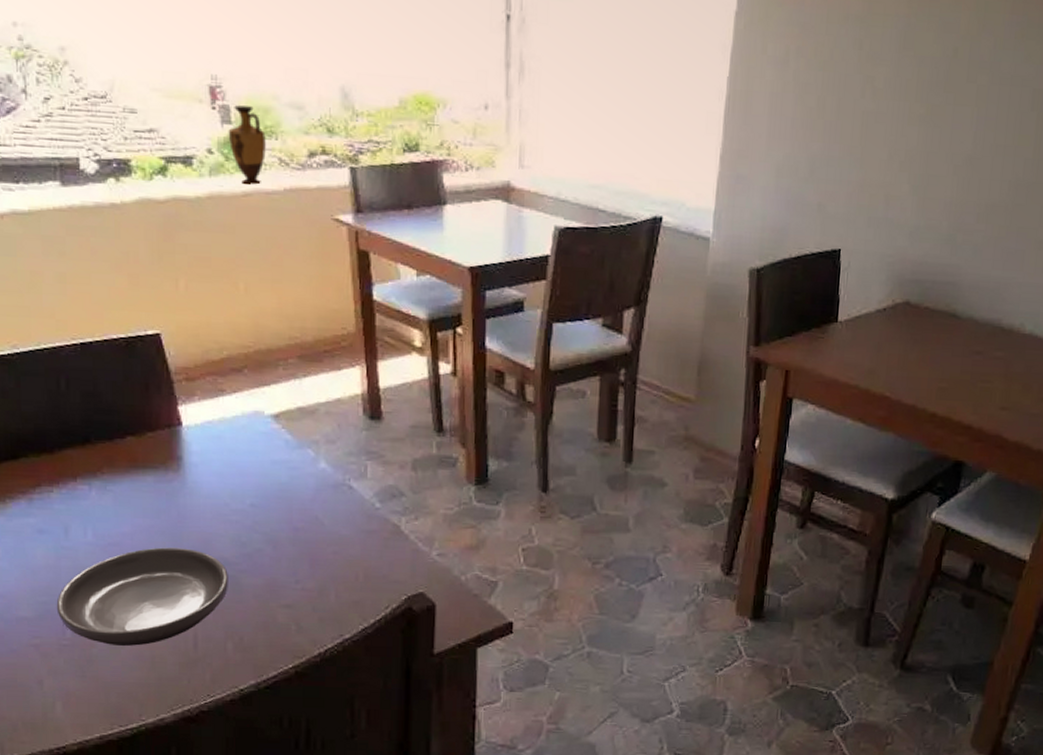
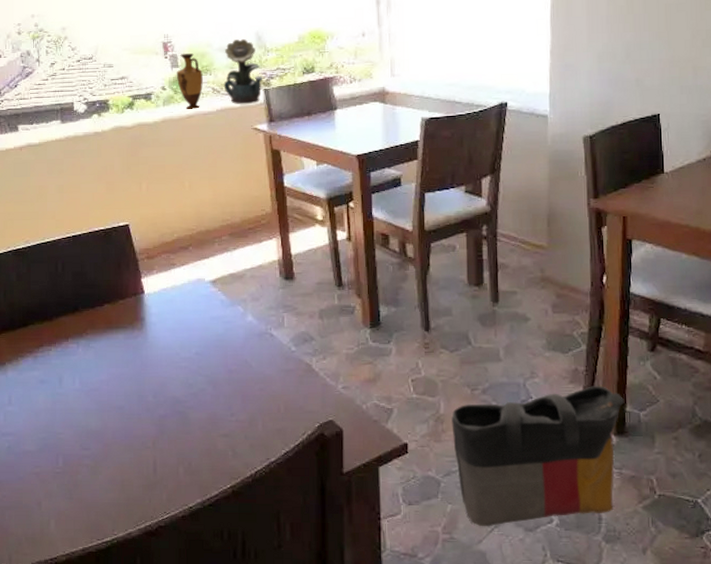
saucer: present [56,547,228,646] -> none [52,390,179,472]
potted flower: none [294,93,350,186] -> present [223,38,263,105]
tote bag: none [566,564,766,717] -> present [451,386,625,527]

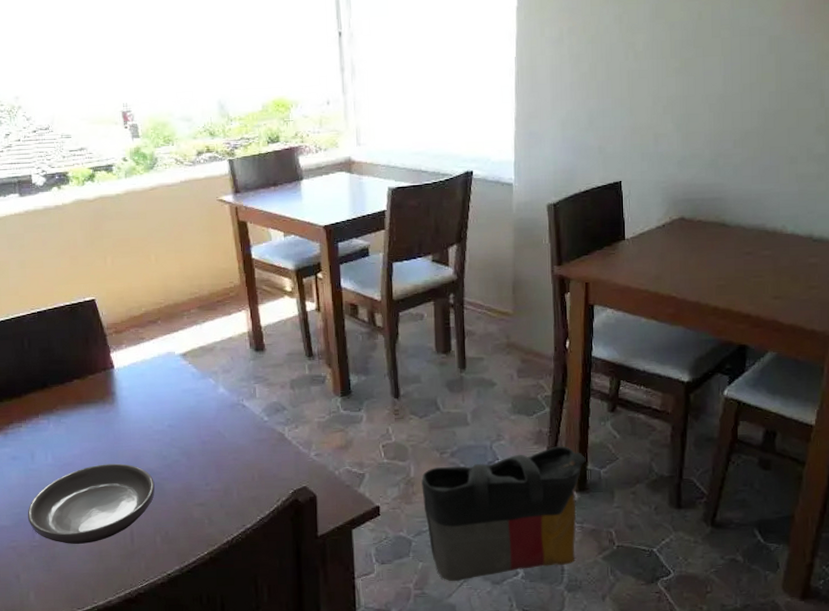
saucer: none [52,390,179,472] -> present [27,463,155,544]
vase: present [176,53,203,109] -> none [137,123,166,181]
potted flower: present [223,38,263,105] -> none [186,107,227,176]

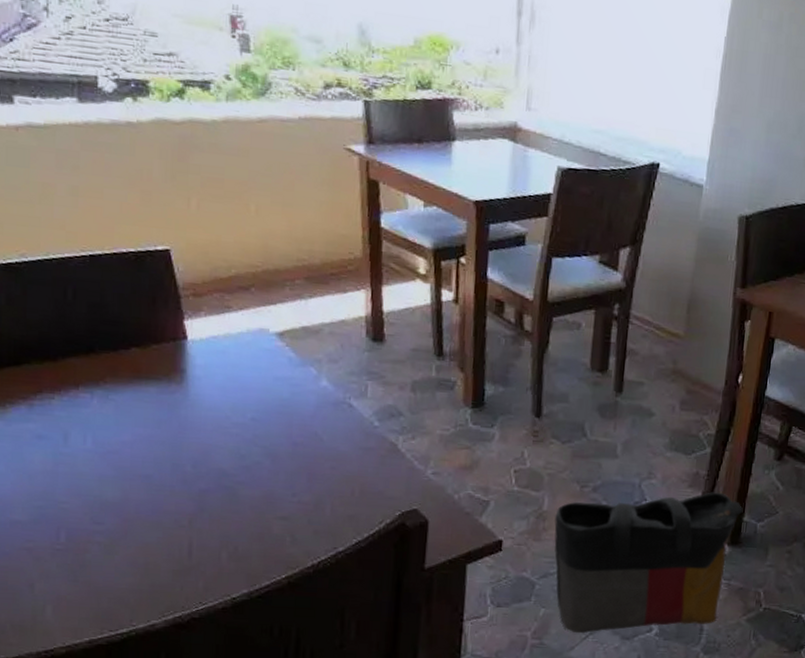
saucer: present [27,463,155,544] -> none [51,456,226,553]

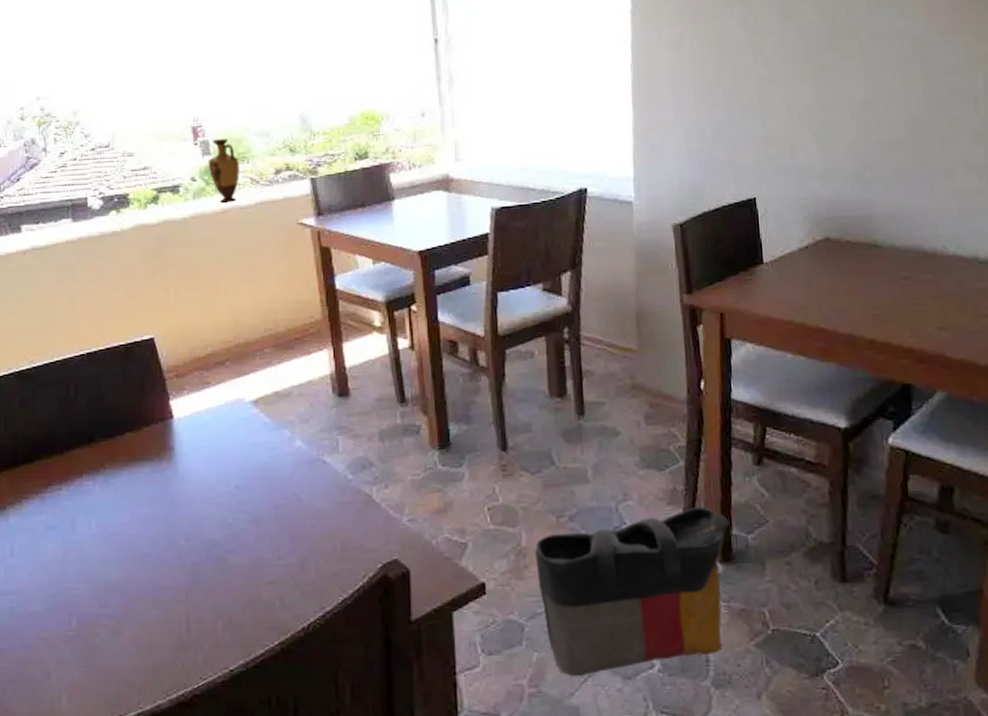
vase: none [246,35,283,112] -> present [208,139,239,203]

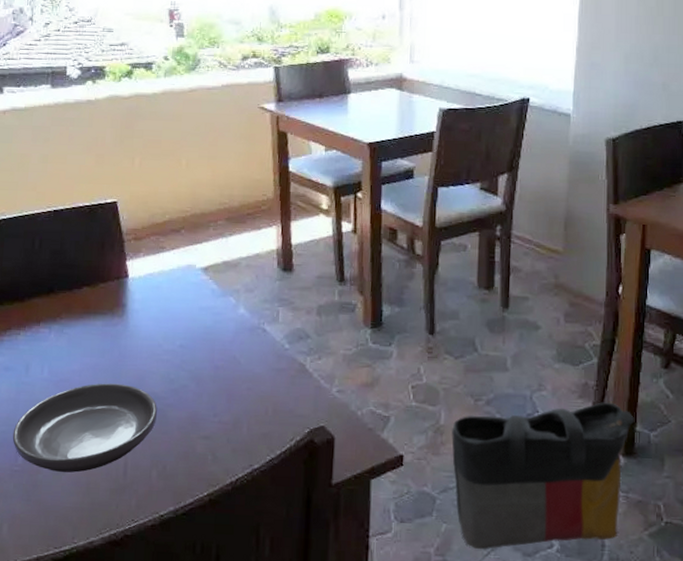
saucer: none [64,533,217,634] -> present [12,383,157,473]
vase: present [208,139,239,203] -> none [181,23,210,83]

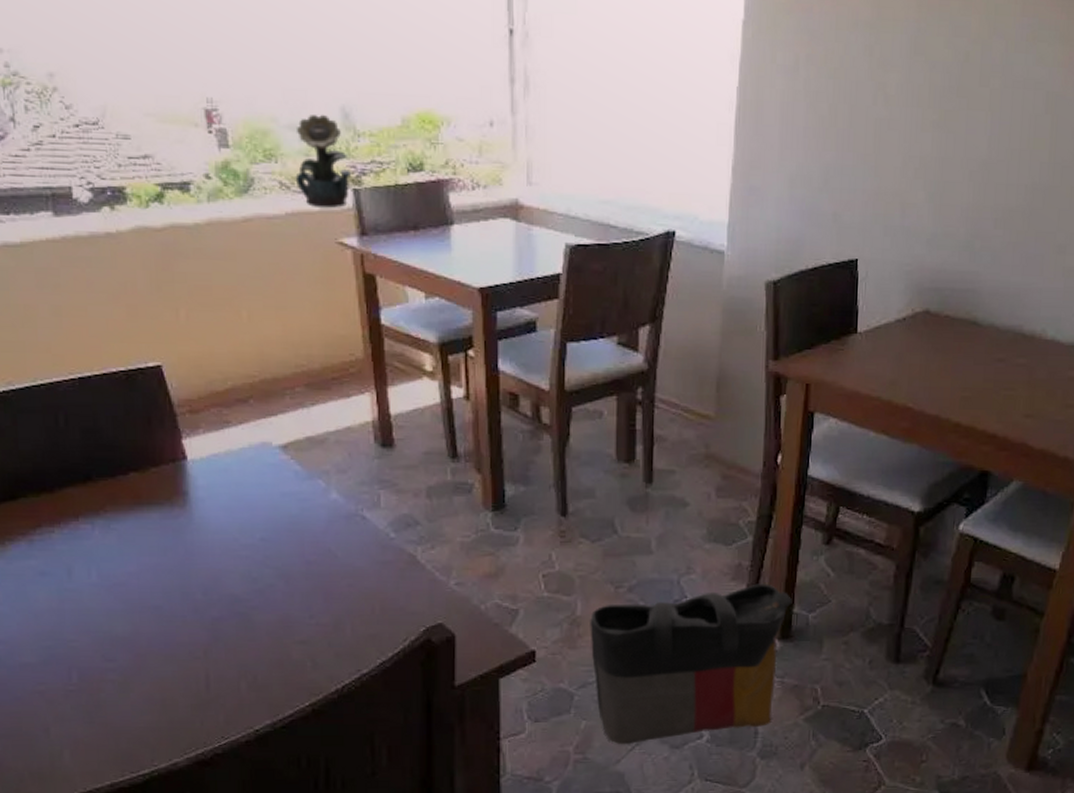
saucer: present [12,383,157,473] -> none [61,586,240,689]
potted flower: none [231,11,275,82] -> present [295,114,352,209]

